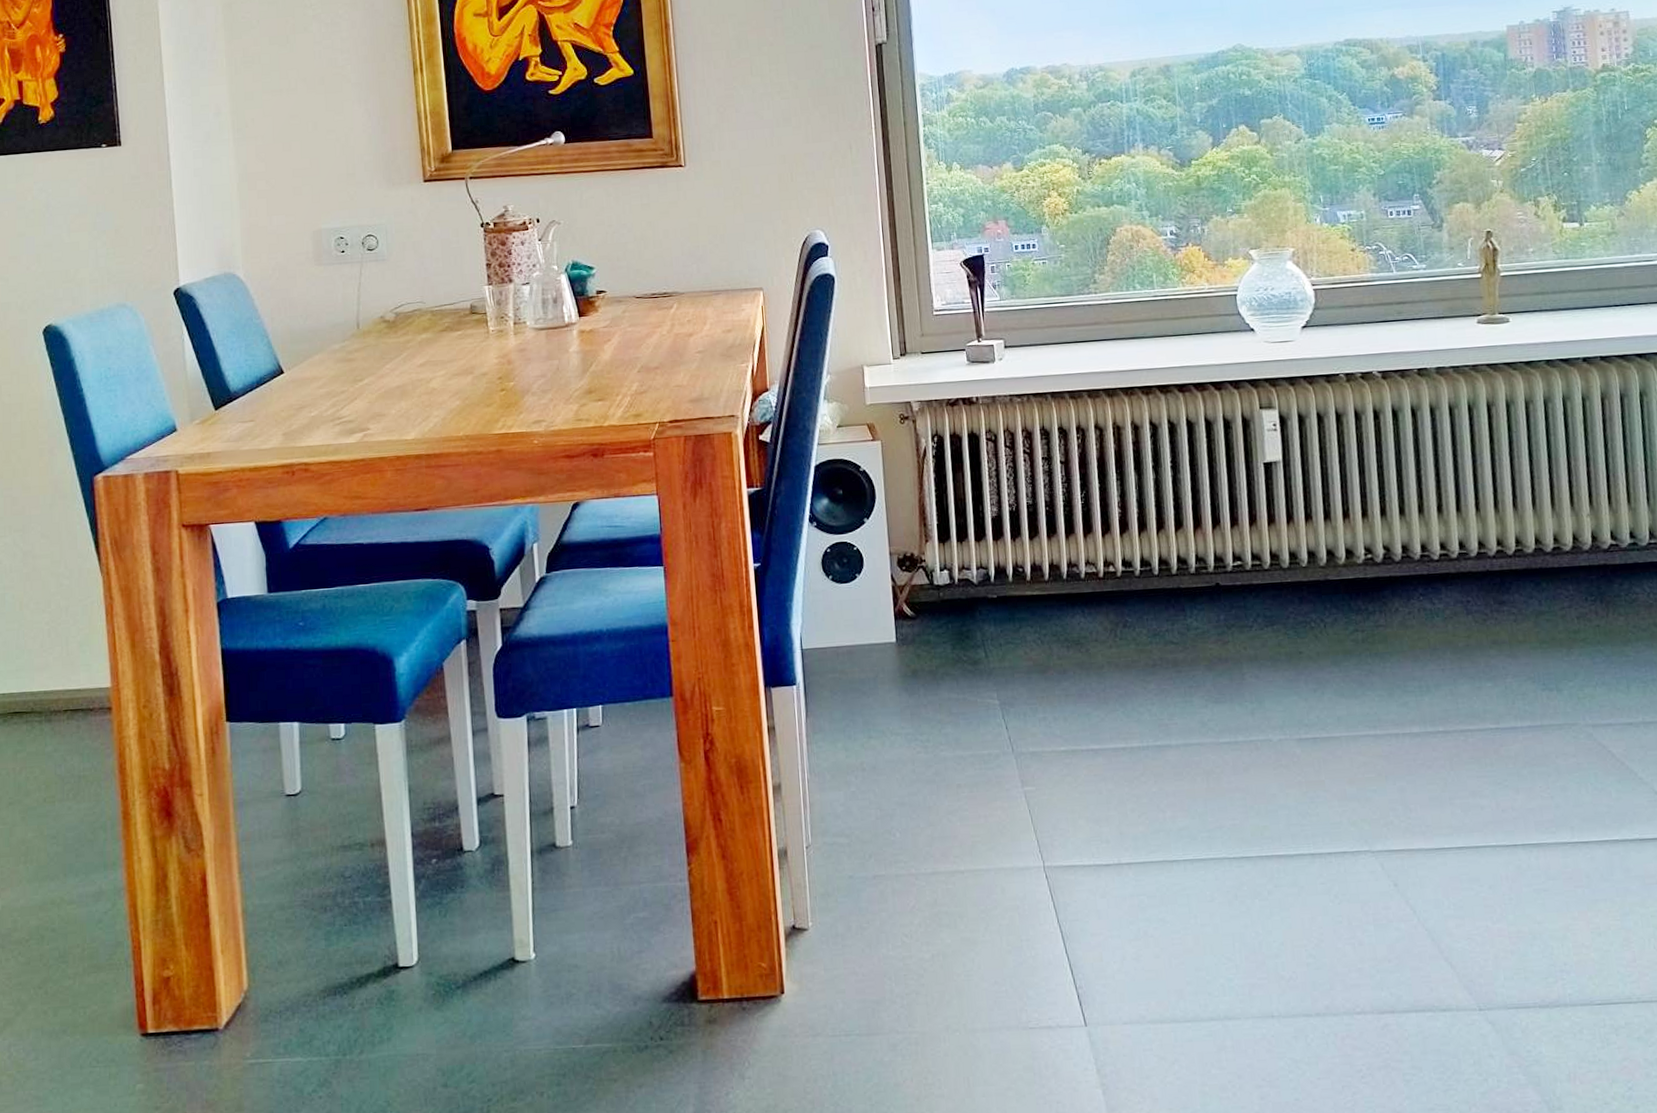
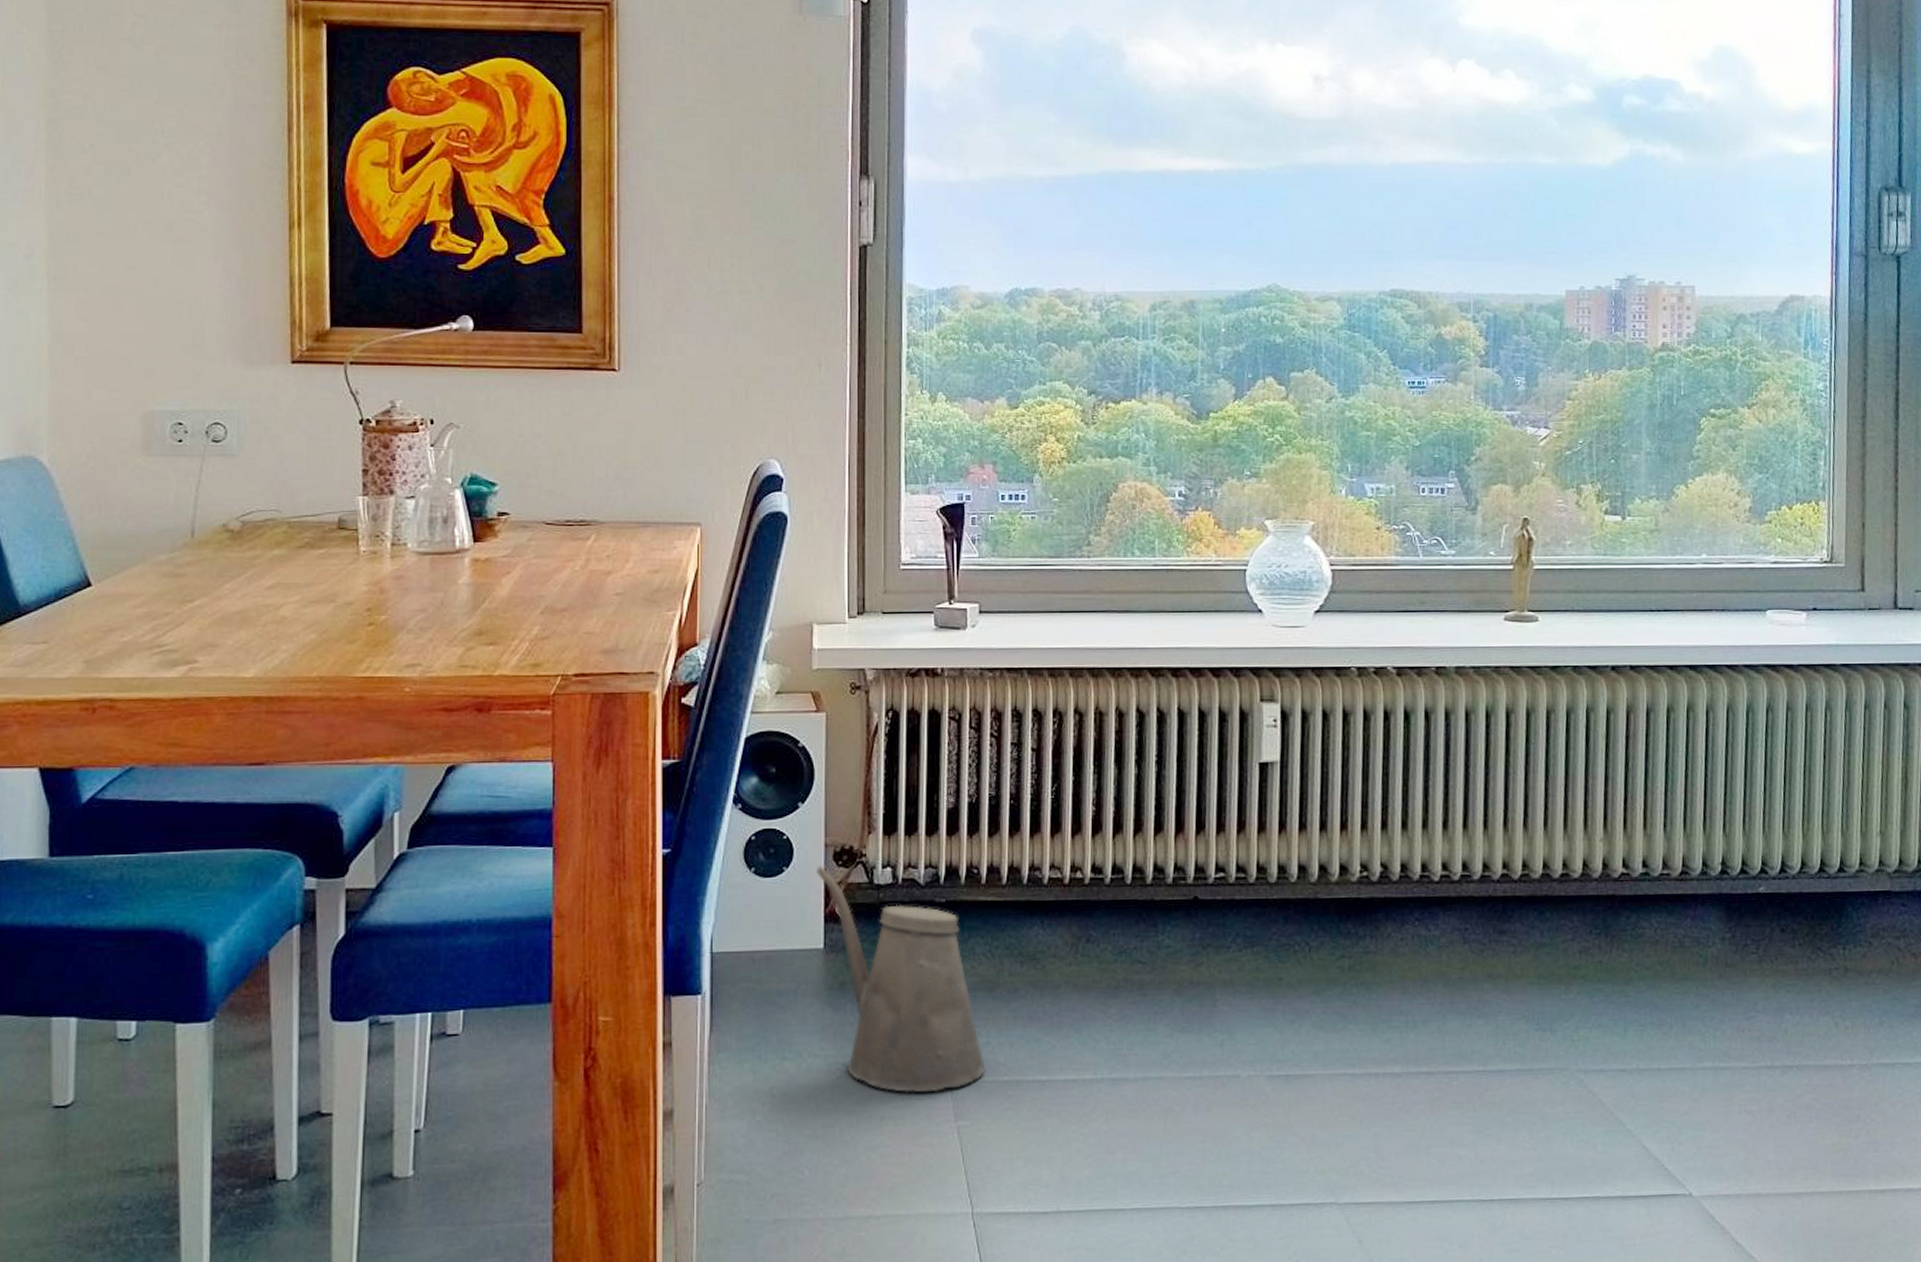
watering can: none [884,572,1044,764] -> present [817,866,984,1093]

